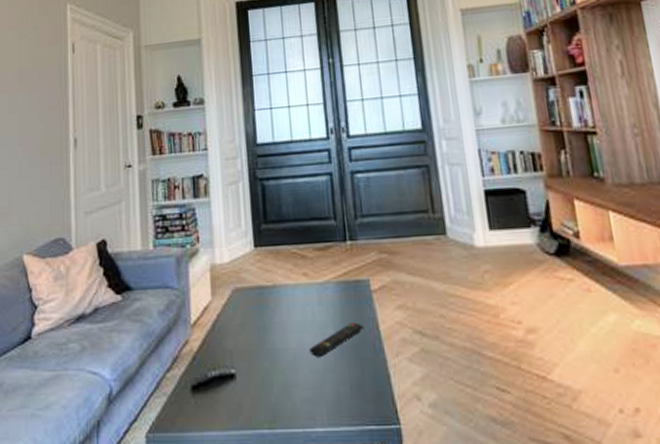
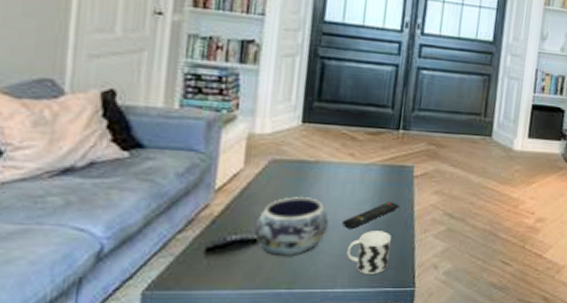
decorative bowl: none [229,324,297,391] -> present [254,196,329,255]
cup: none [320,357,365,409] -> present [347,230,391,274]

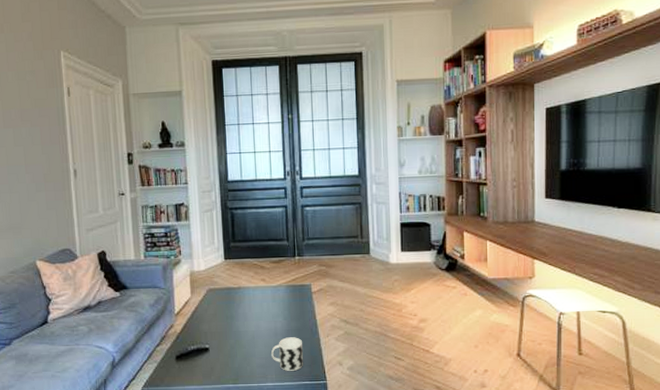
decorative bowl: present [254,196,329,255] -> none [205,314,255,359]
remote control: present [341,202,399,229] -> none [264,314,304,337]

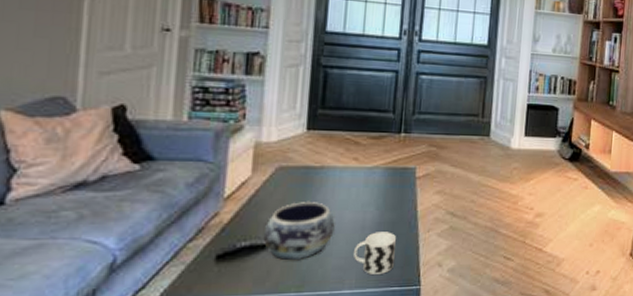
decorative bowl: none [205,314,255,359] -> present [263,200,335,260]

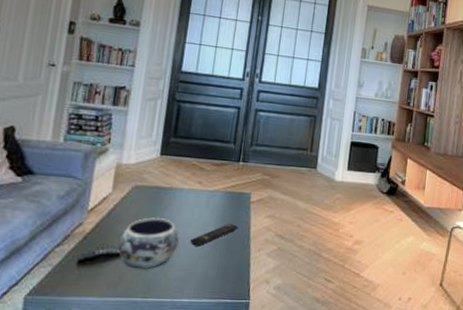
remote control: none [347,203,403,231] -> present [189,224,238,246]
cup: present [354,232,396,274] -> none [193,248,231,287]

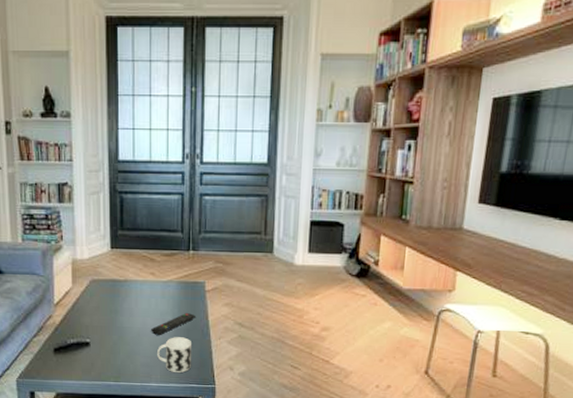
decorative bowl: present [118,217,179,269] -> none [86,308,140,356]
cup: none [193,248,231,287] -> present [157,337,191,373]

